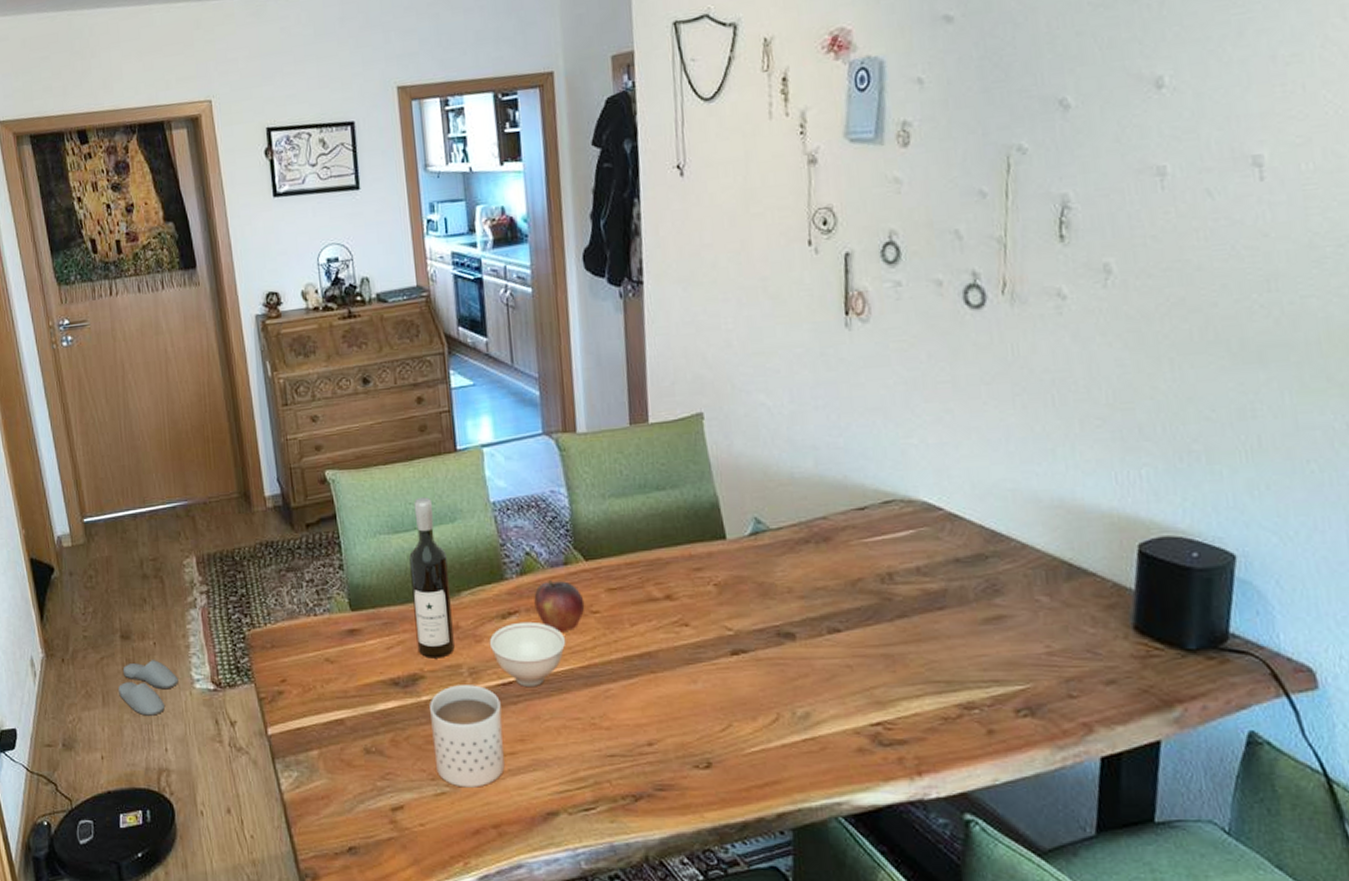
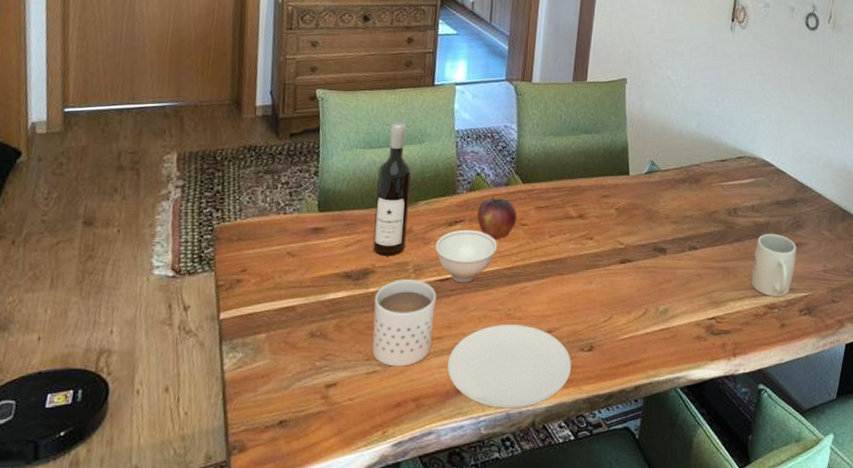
slippers: present [118,660,179,716] -> none [70,246,138,299]
plate: none [527,735,687,839] -> present [447,324,572,409]
mug: none [927,603,999,692] -> present [750,233,796,297]

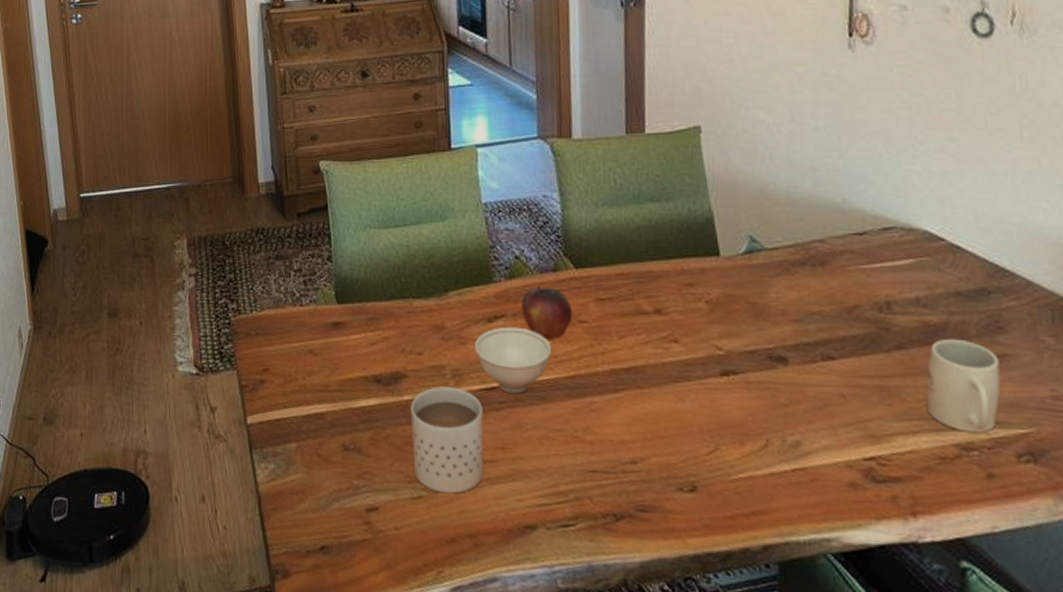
bottle: present [373,120,411,256] -> none [398,194,439,358]
plate: present [447,324,572,409] -> none [506,448,670,560]

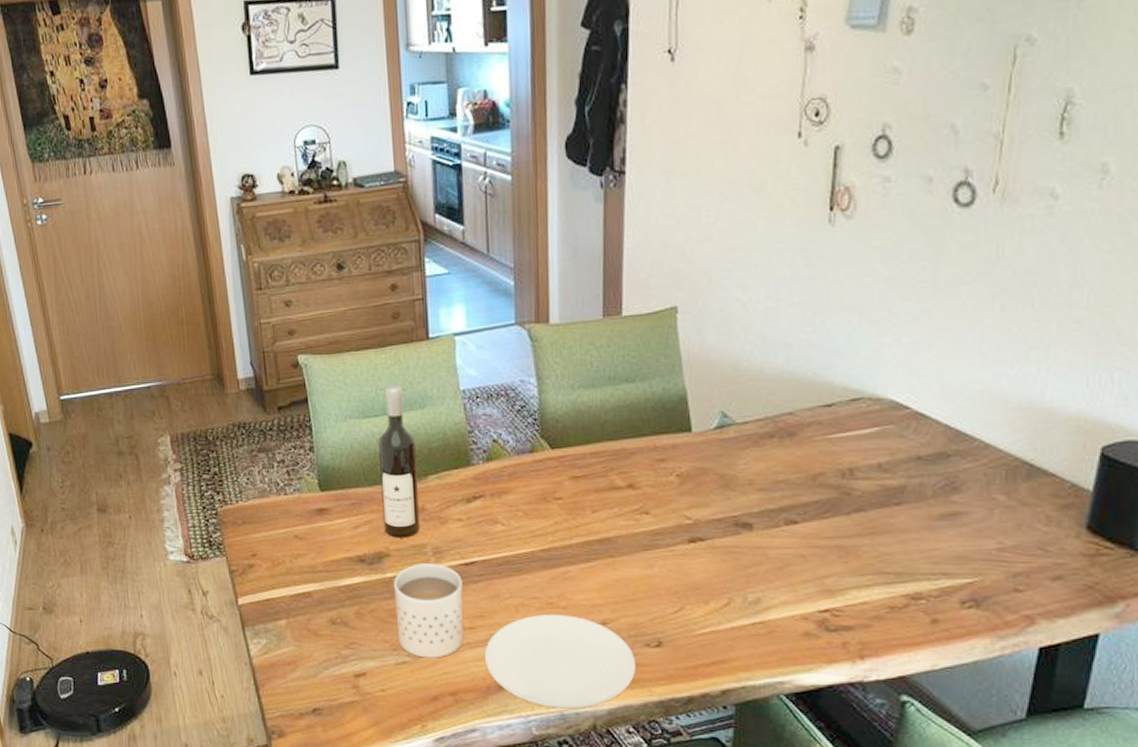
bottle: none [398,194,439,358] -> present [378,383,420,538]
bowl: present [474,326,552,394] -> none [453,506,529,567]
plate: none [506,448,670,560] -> present [485,613,637,709]
fruit: present [521,286,573,340] -> none [499,467,549,517]
mug: present [925,338,1001,433] -> none [880,499,952,584]

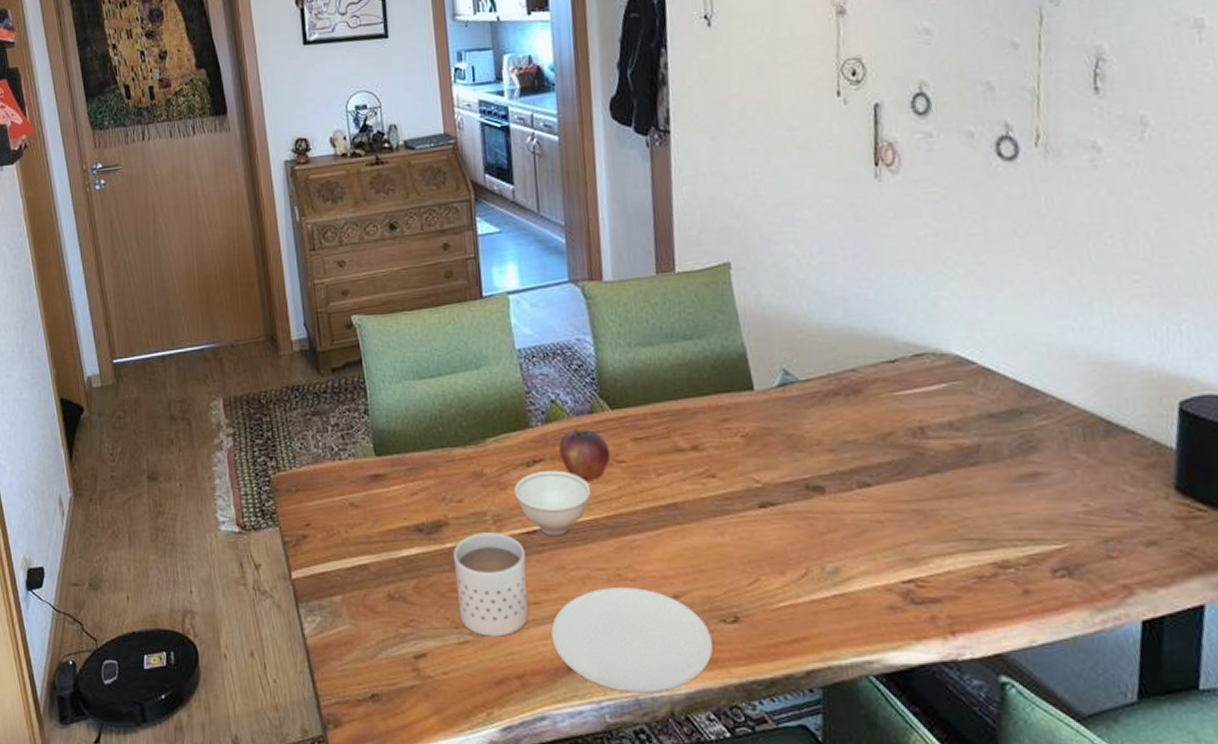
bottle: present [378,383,420,538] -> none [434,343,479,505]
bowl: none [453,506,529,567] -> present [513,470,591,535]
fruit: none [499,467,549,517] -> present [559,429,611,482]

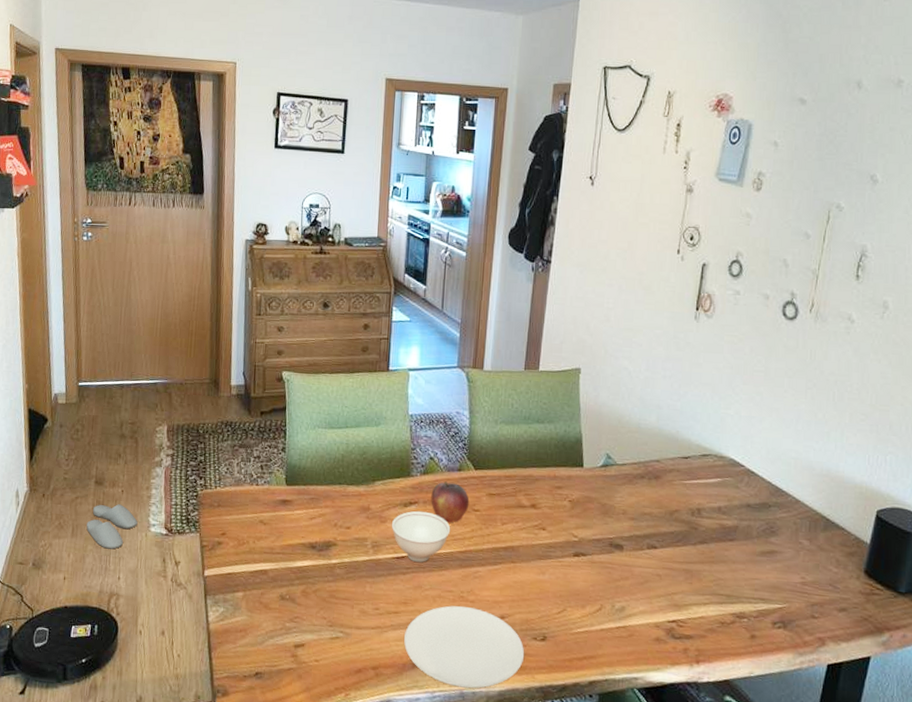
slippers: none [145,501,204,557] -> present [86,504,138,549]
mug: present [453,533,529,637] -> none [334,554,393,636]

